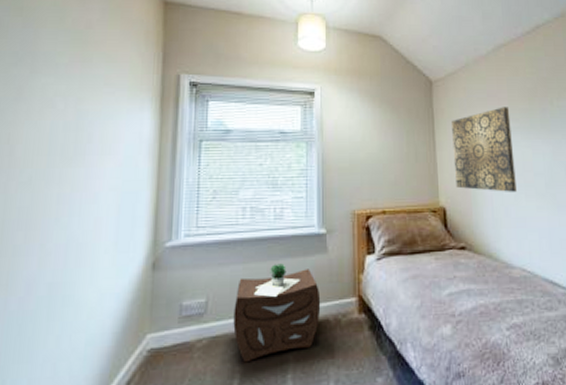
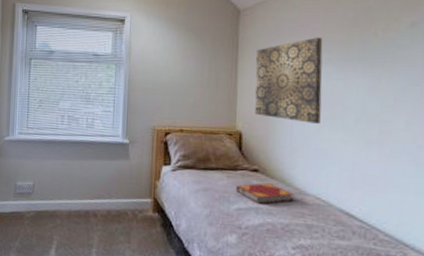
nightstand: present [233,263,321,363] -> none [53,163,122,234]
hardback book: none [445,260,502,285] -> present [235,183,294,204]

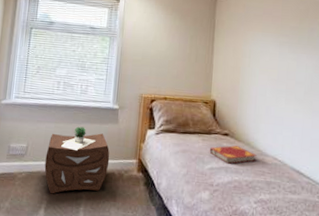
nightstand: none [53,163,122,234] -> present [44,126,110,194]
wall art: present [254,37,323,124] -> none [227,23,282,95]

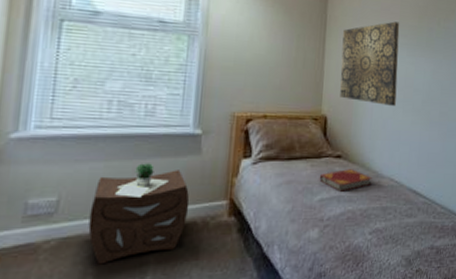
wall art: none [227,23,282,95] -> present [340,21,400,106]

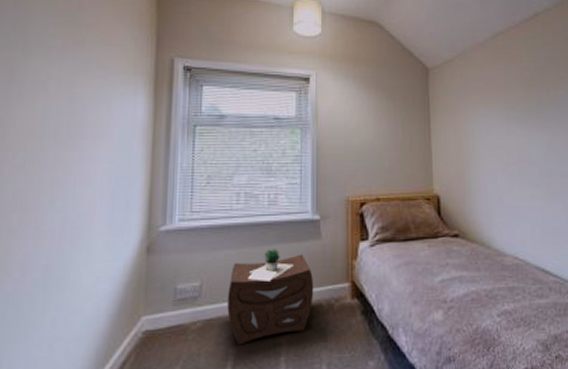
hardback book: present [319,169,372,192] -> none [438,248,494,272]
wall art: present [340,21,400,106] -> none [447,95,511,181]

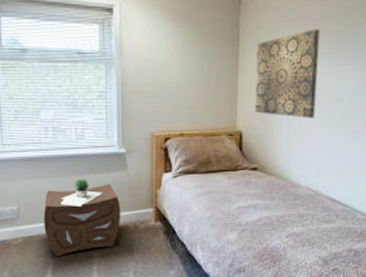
wall art: none [447,95,511,181] -> present [255,29,321,118]

